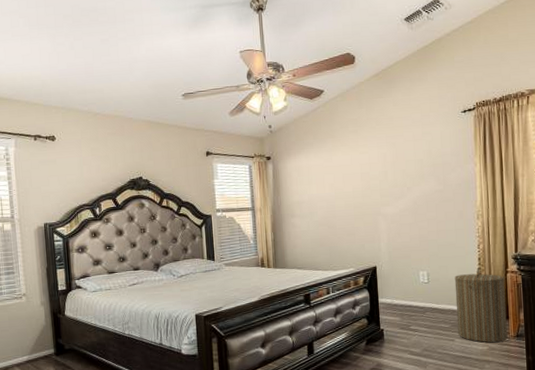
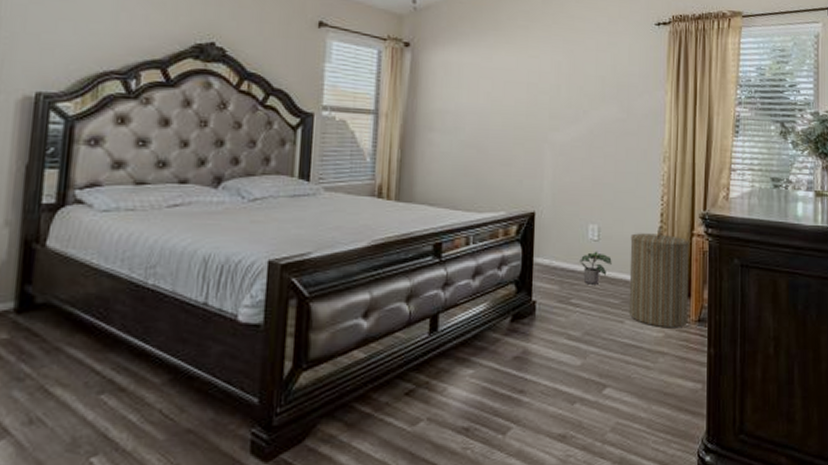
potted plant: none [414,290,441,315] -> present [579,251,612,284]

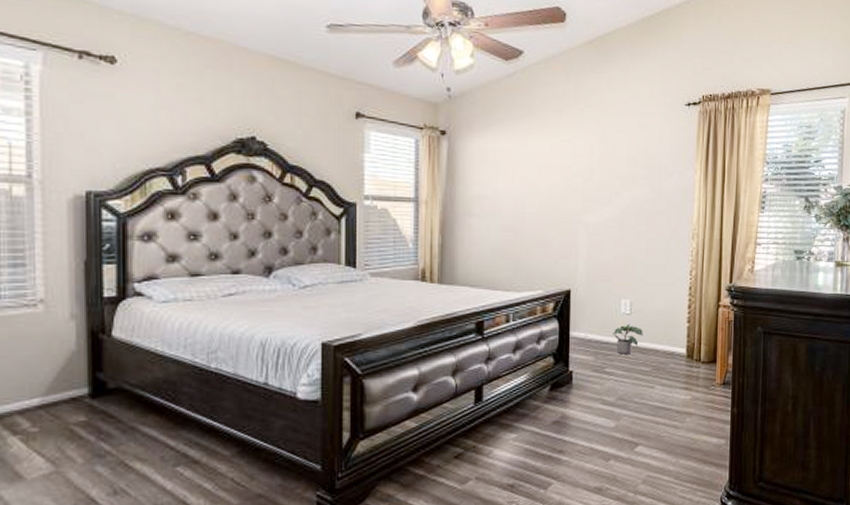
laundry hamper: present [628,225,689,328] -> none [659,298,716,392]

